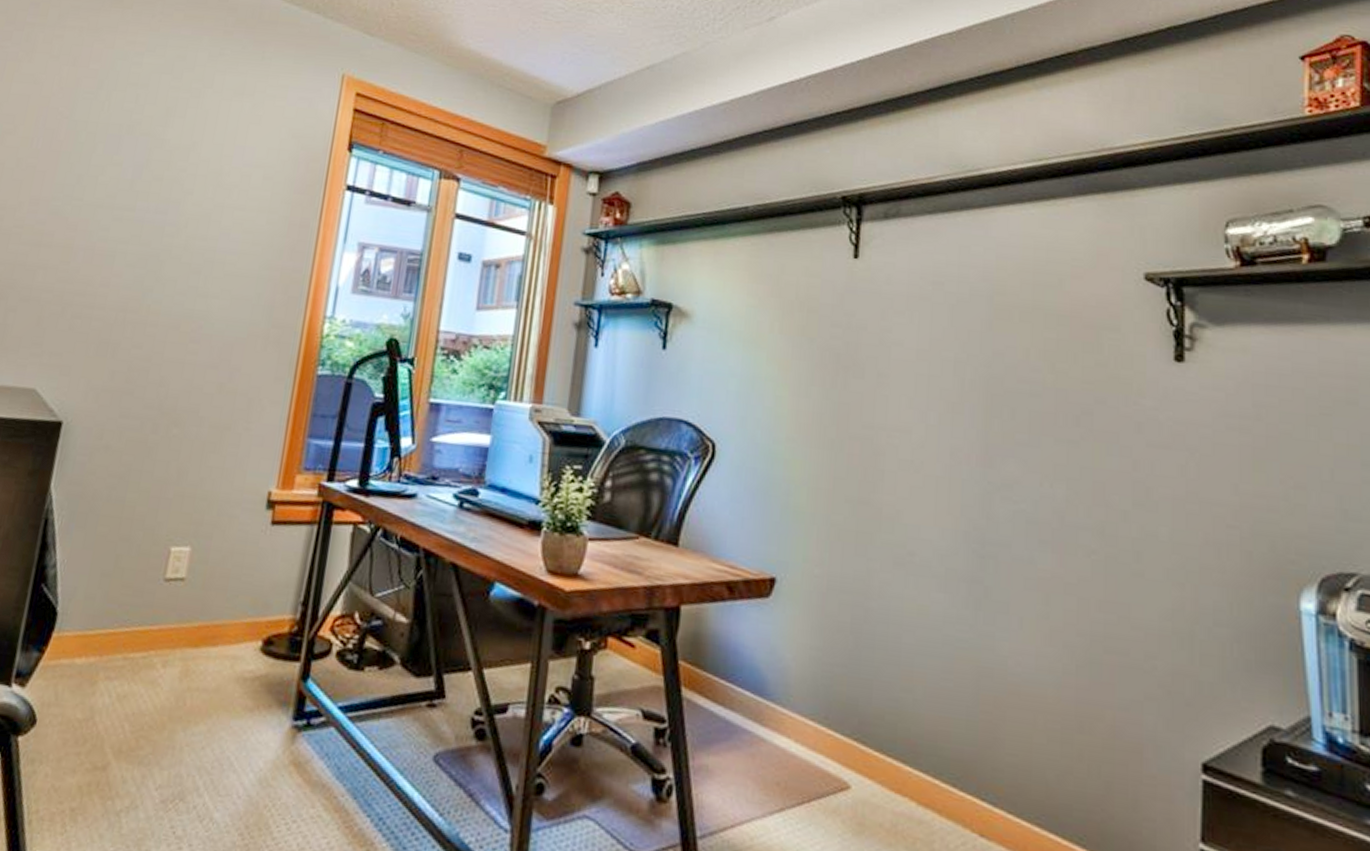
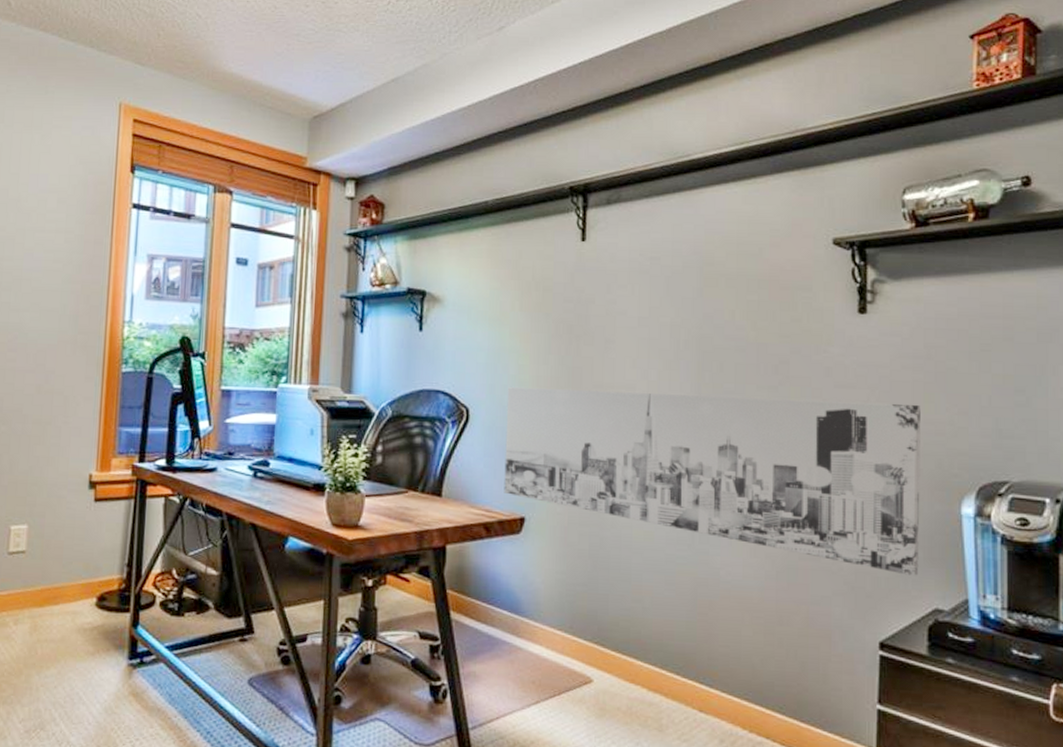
wall art: none [752,421,1250,683] -> present [504,387,921,576]

